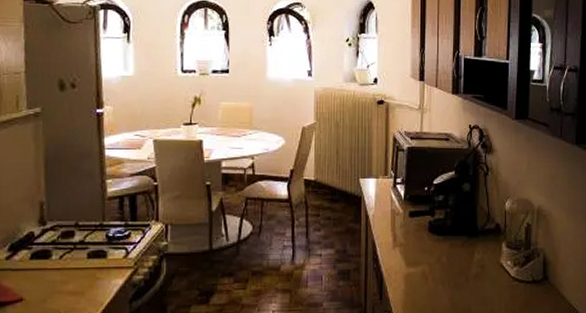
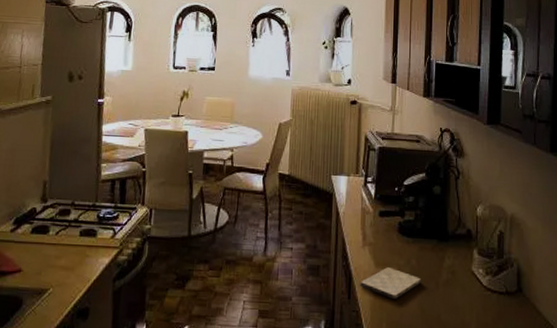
cutting board: none [391,266,453,297] -> present [360,267,422,300]

